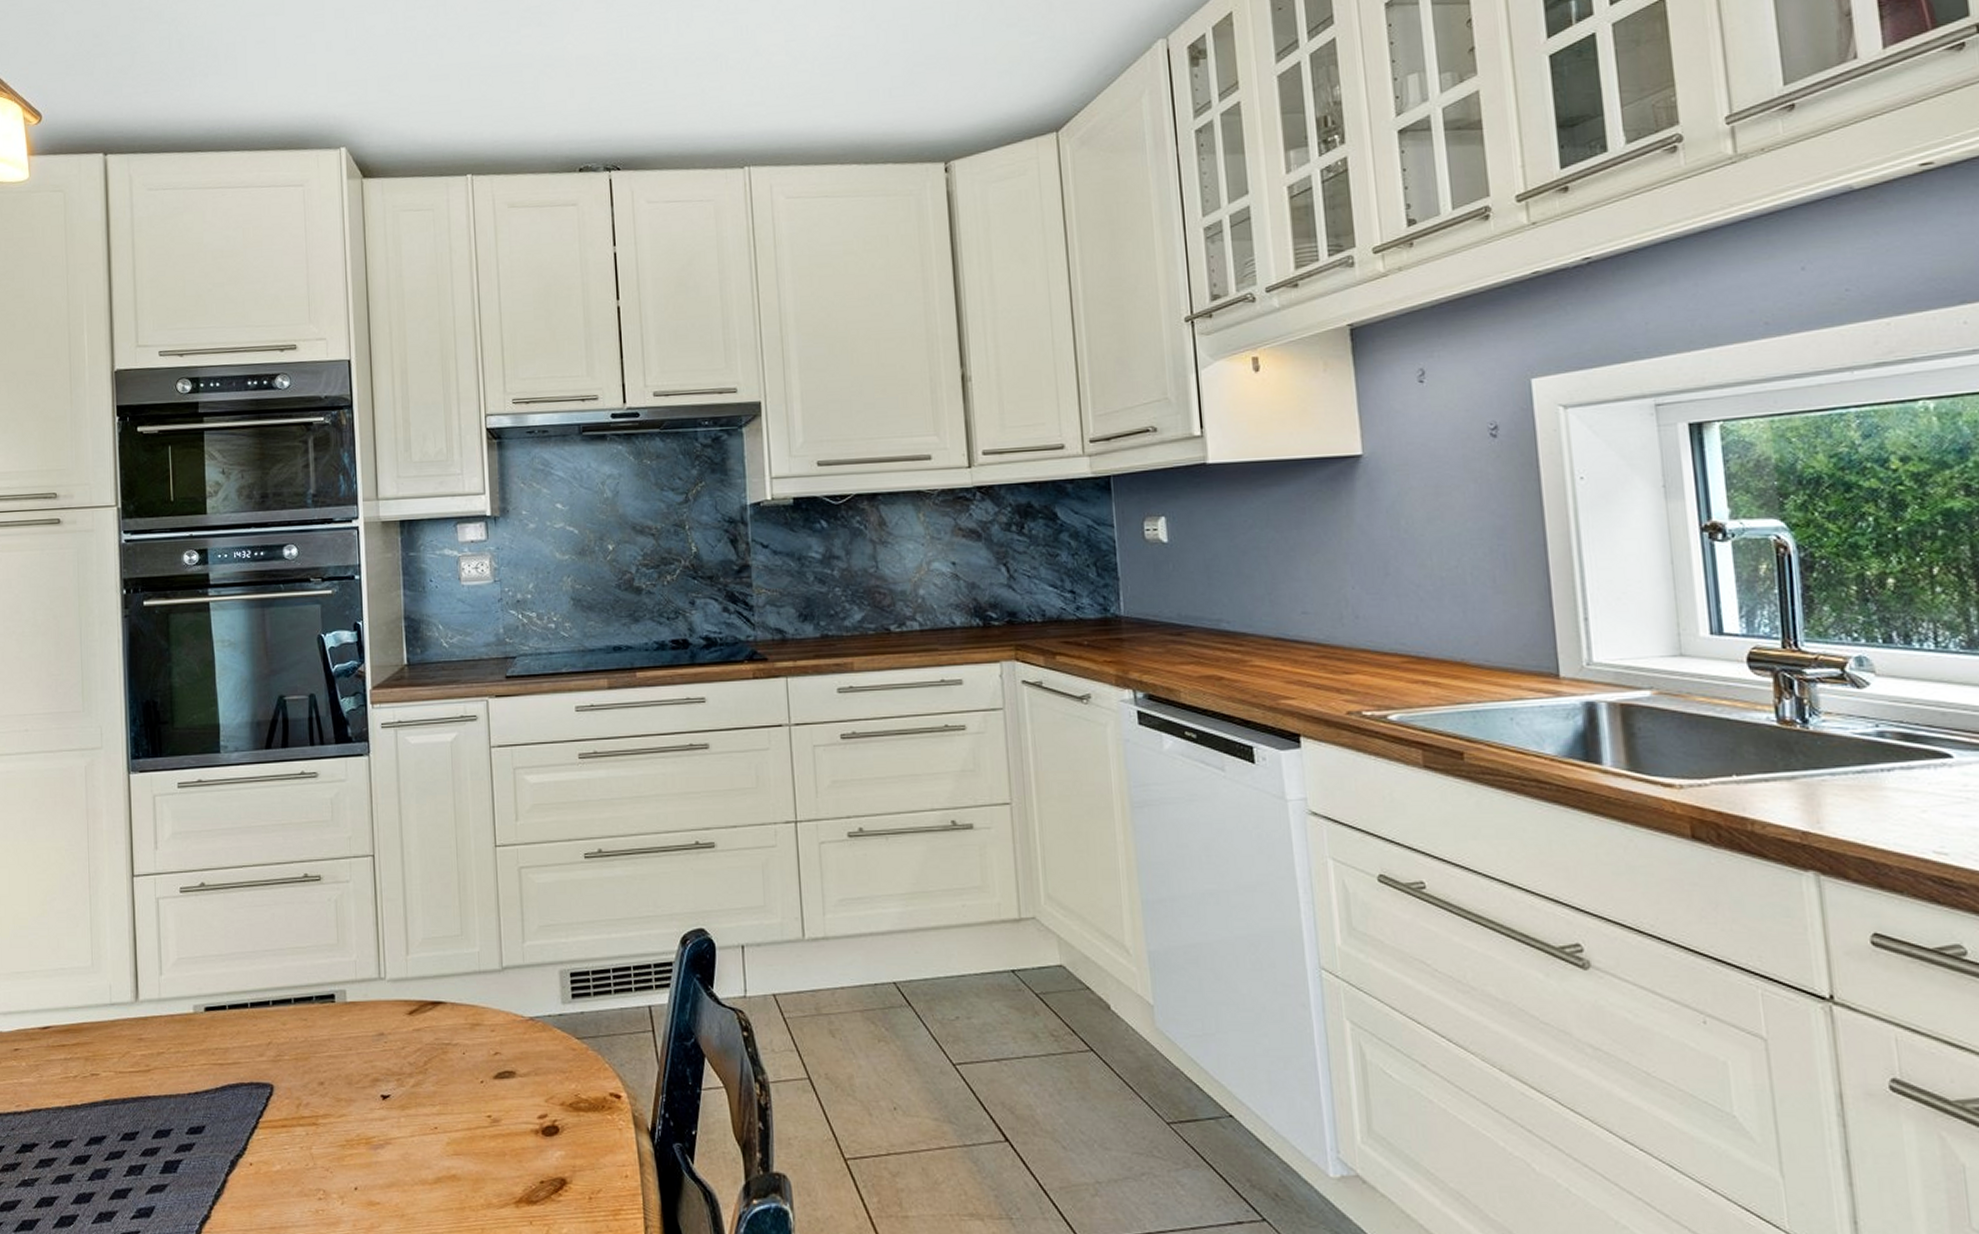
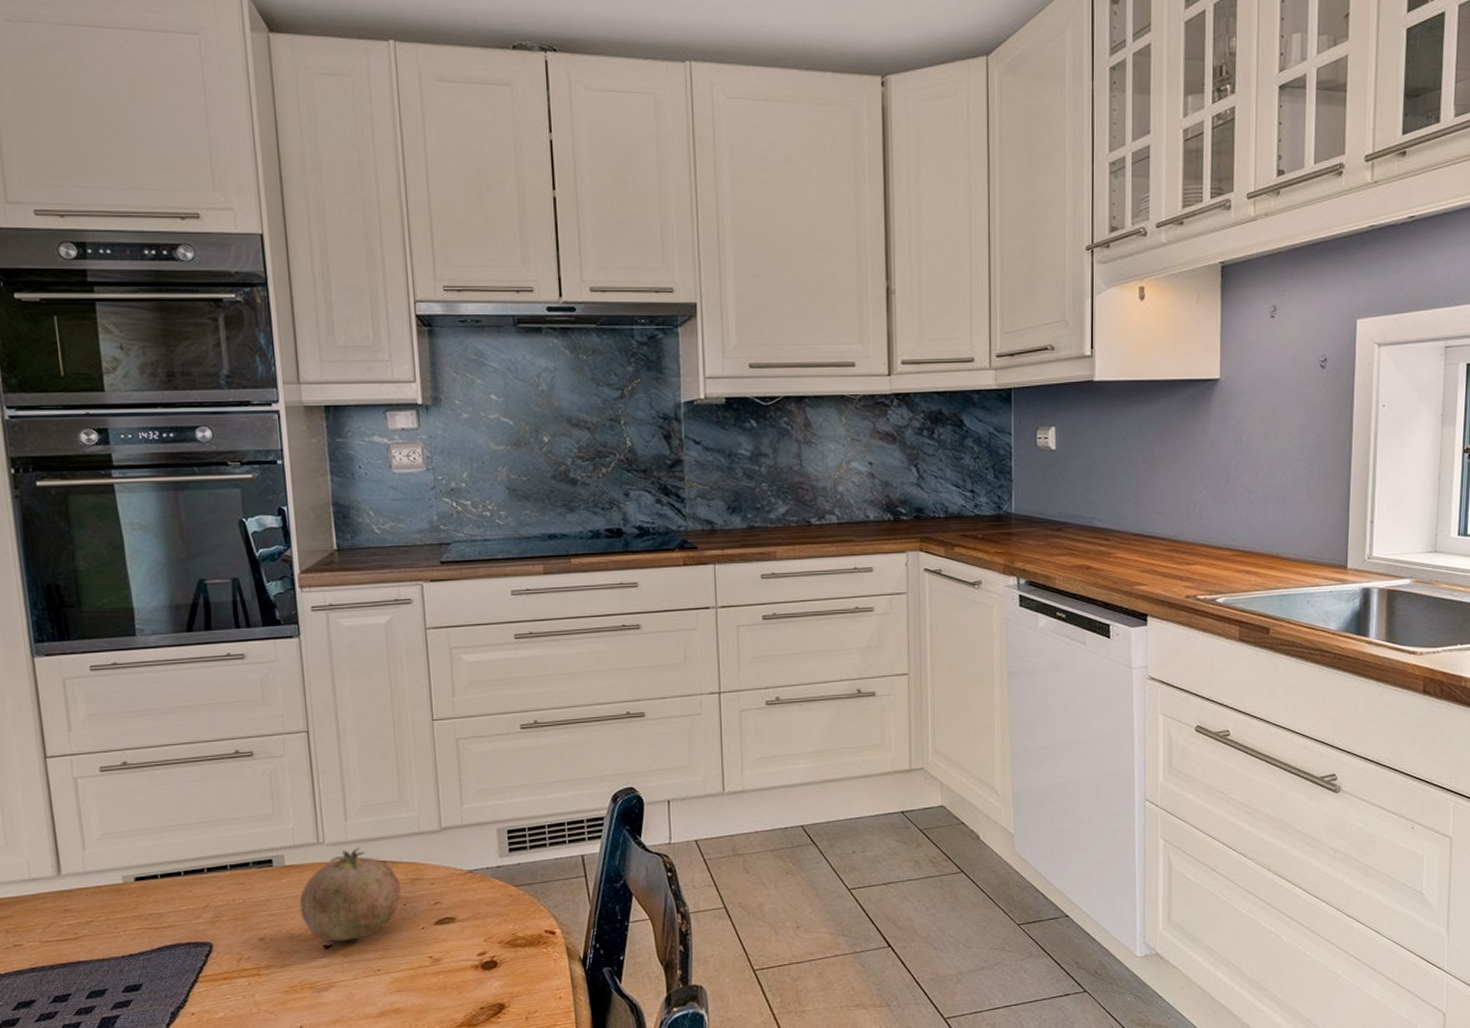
fruit: none [359,984,460,1092] -> present [299,846,401,942]

